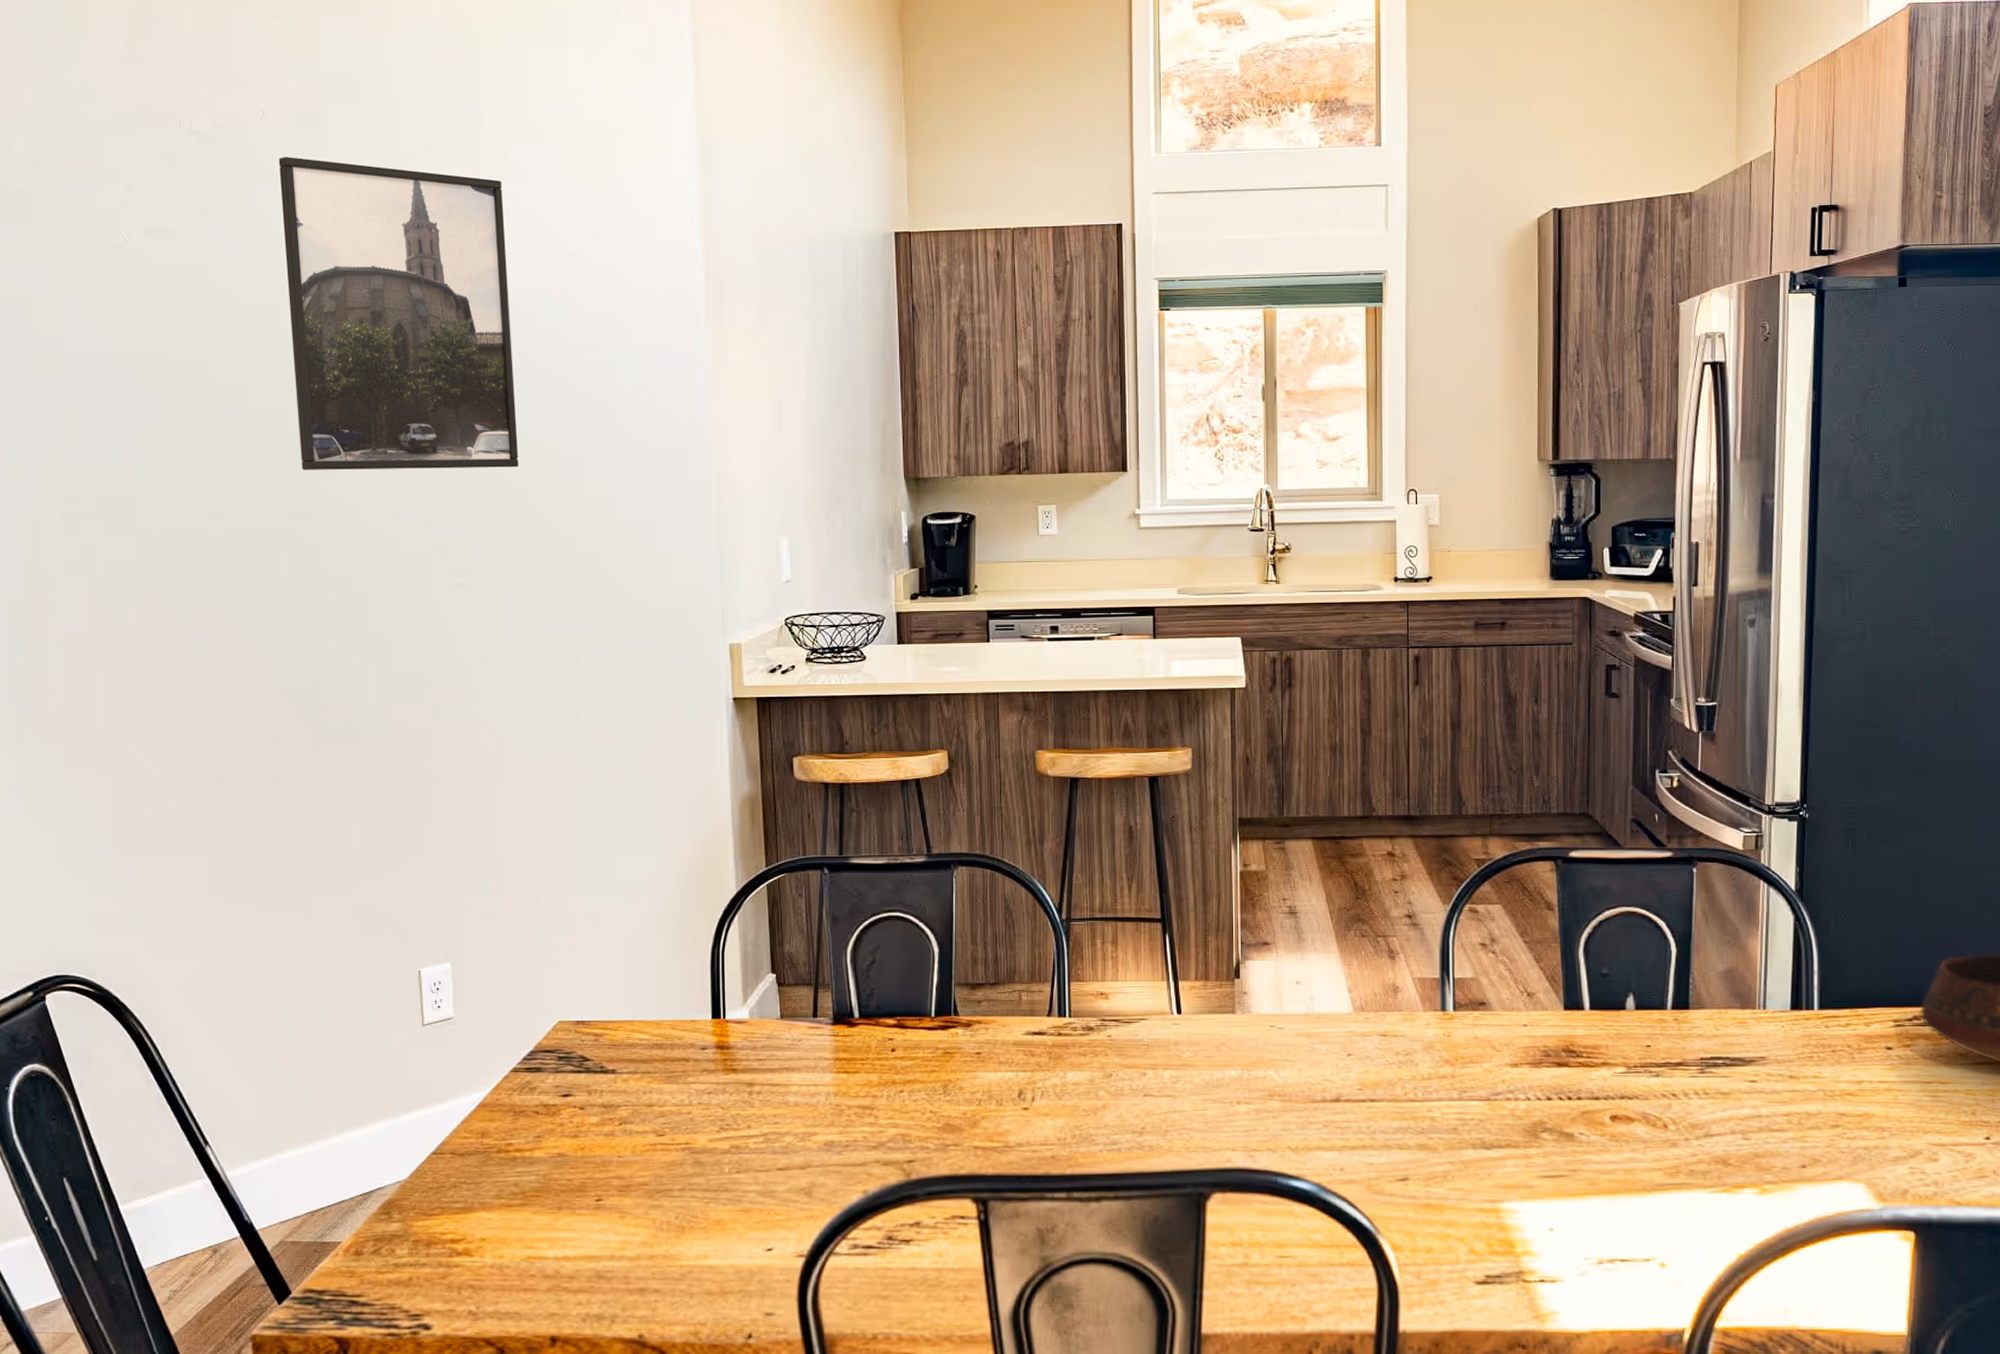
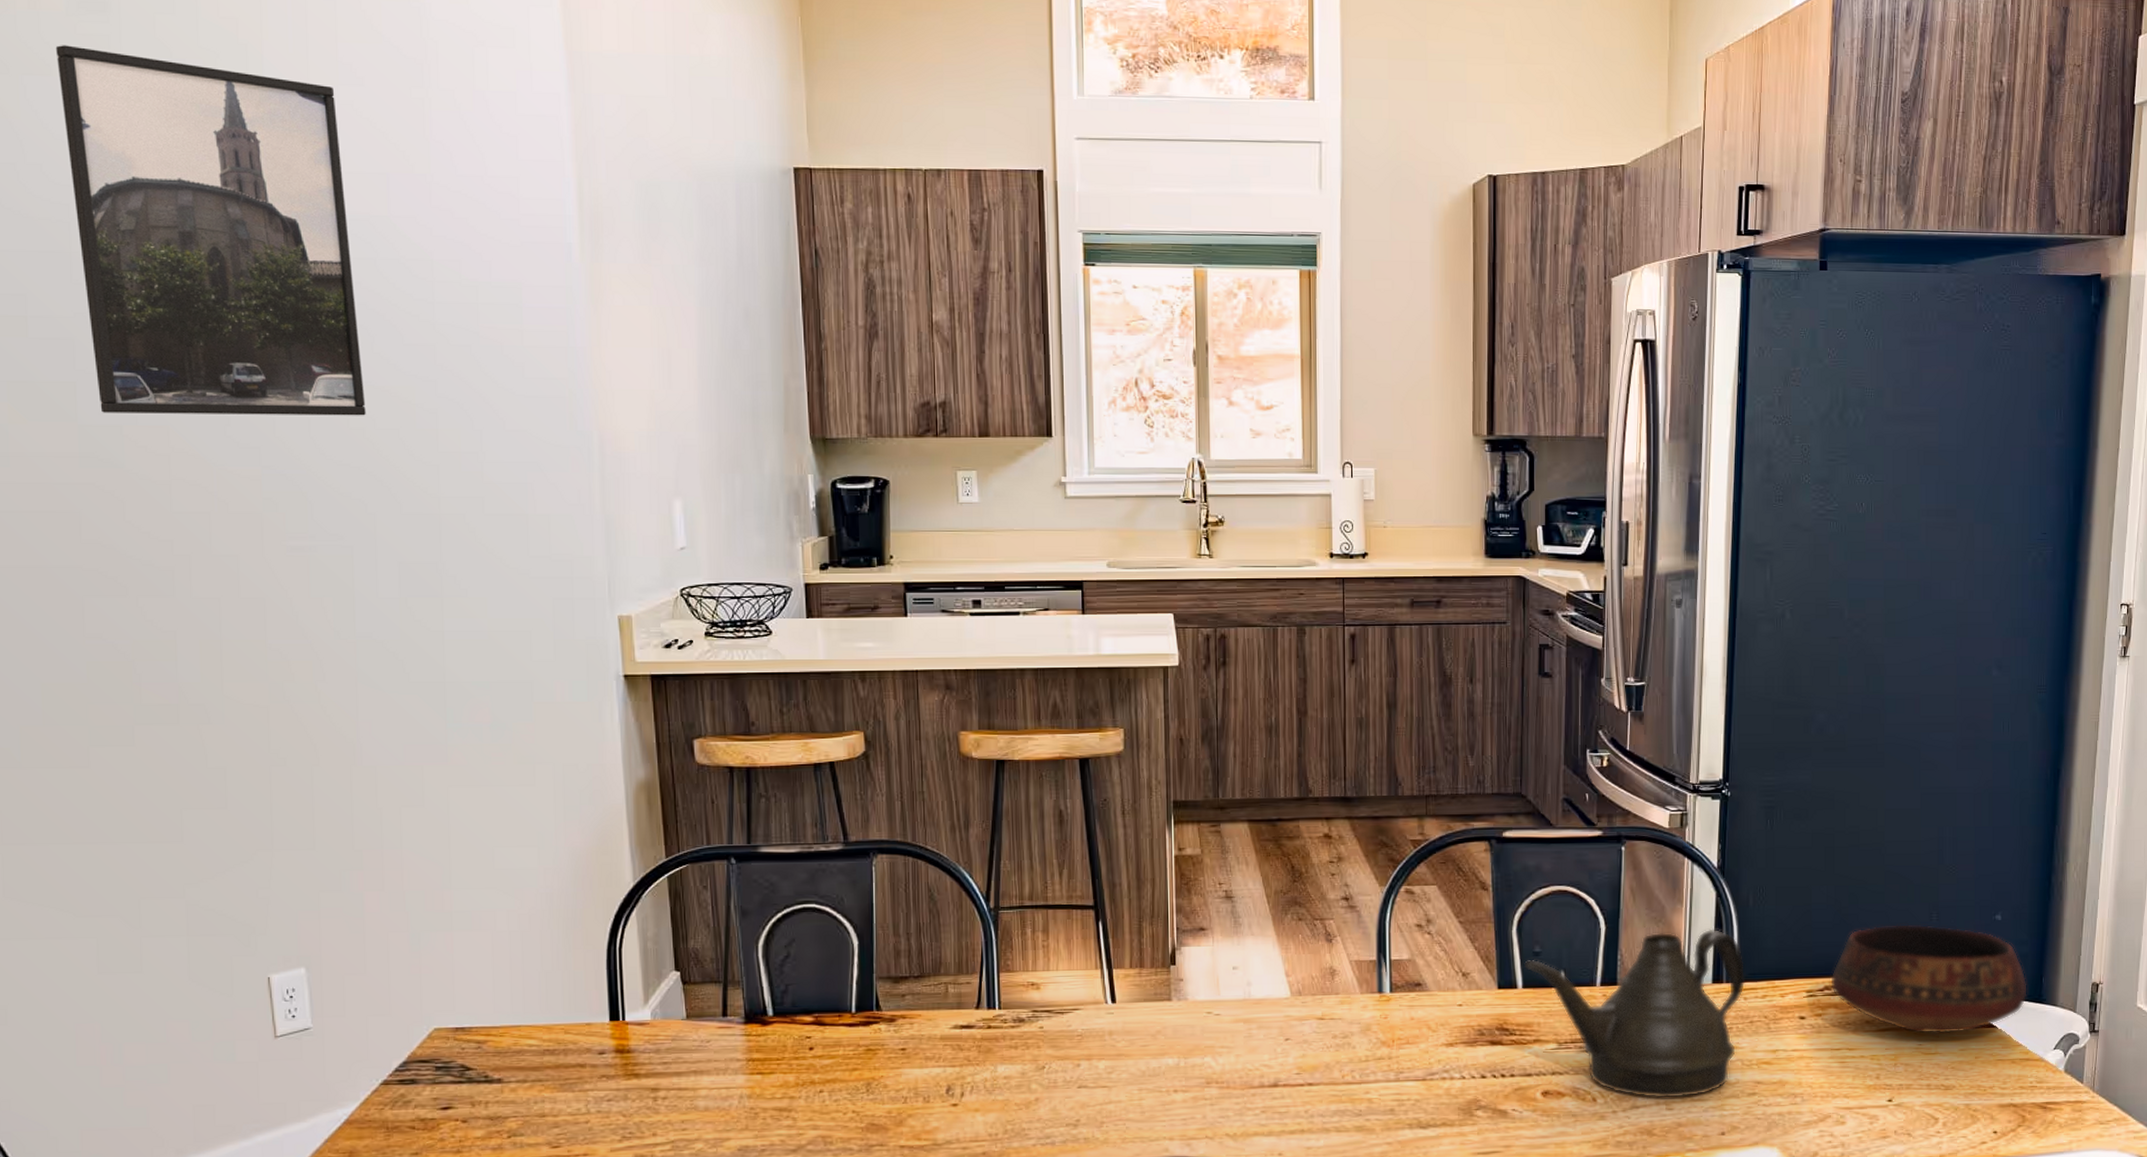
teapot: none [1590,953,1827,1127] -> present [1523,928,1746,1098]

